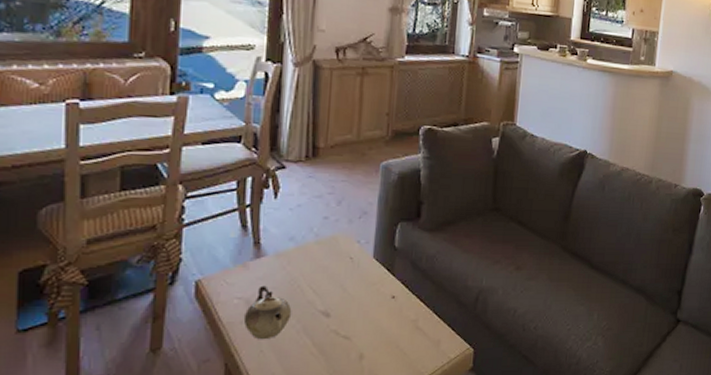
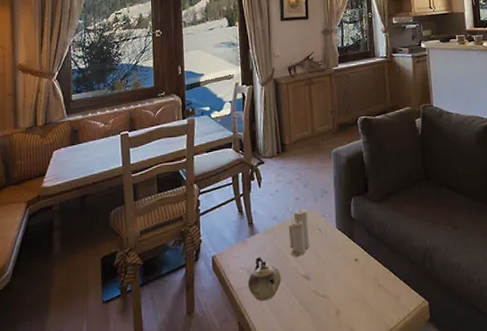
candle: none [307,228,338,290] -> present [288,207,310,258]

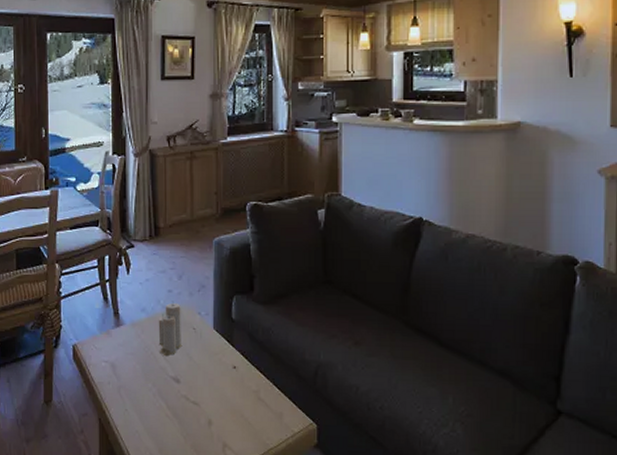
teapot: present [247,257,282,301] -> none [110,351,148,400]

